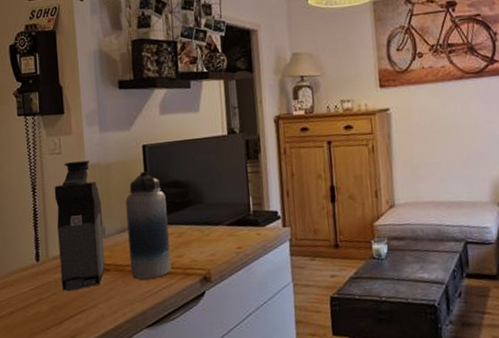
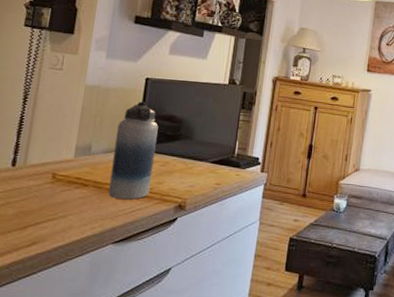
coffee maker: present [54,160,106,292] -> none [33,79,93,200]

